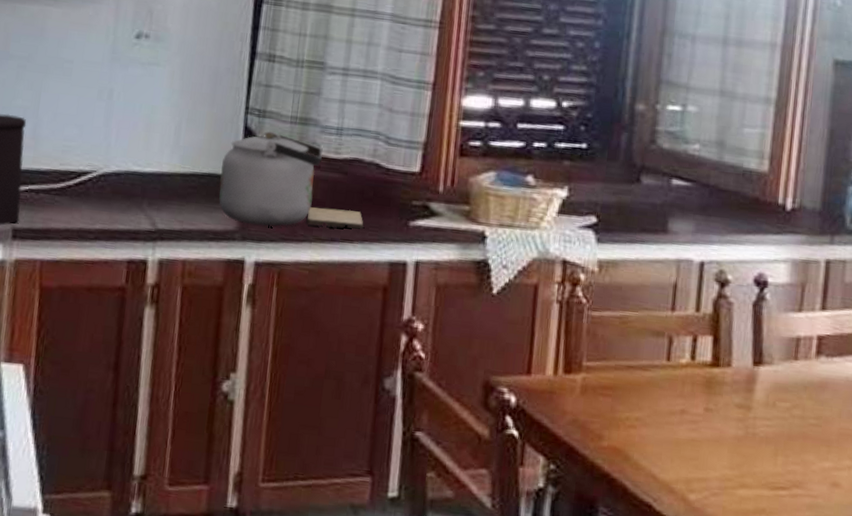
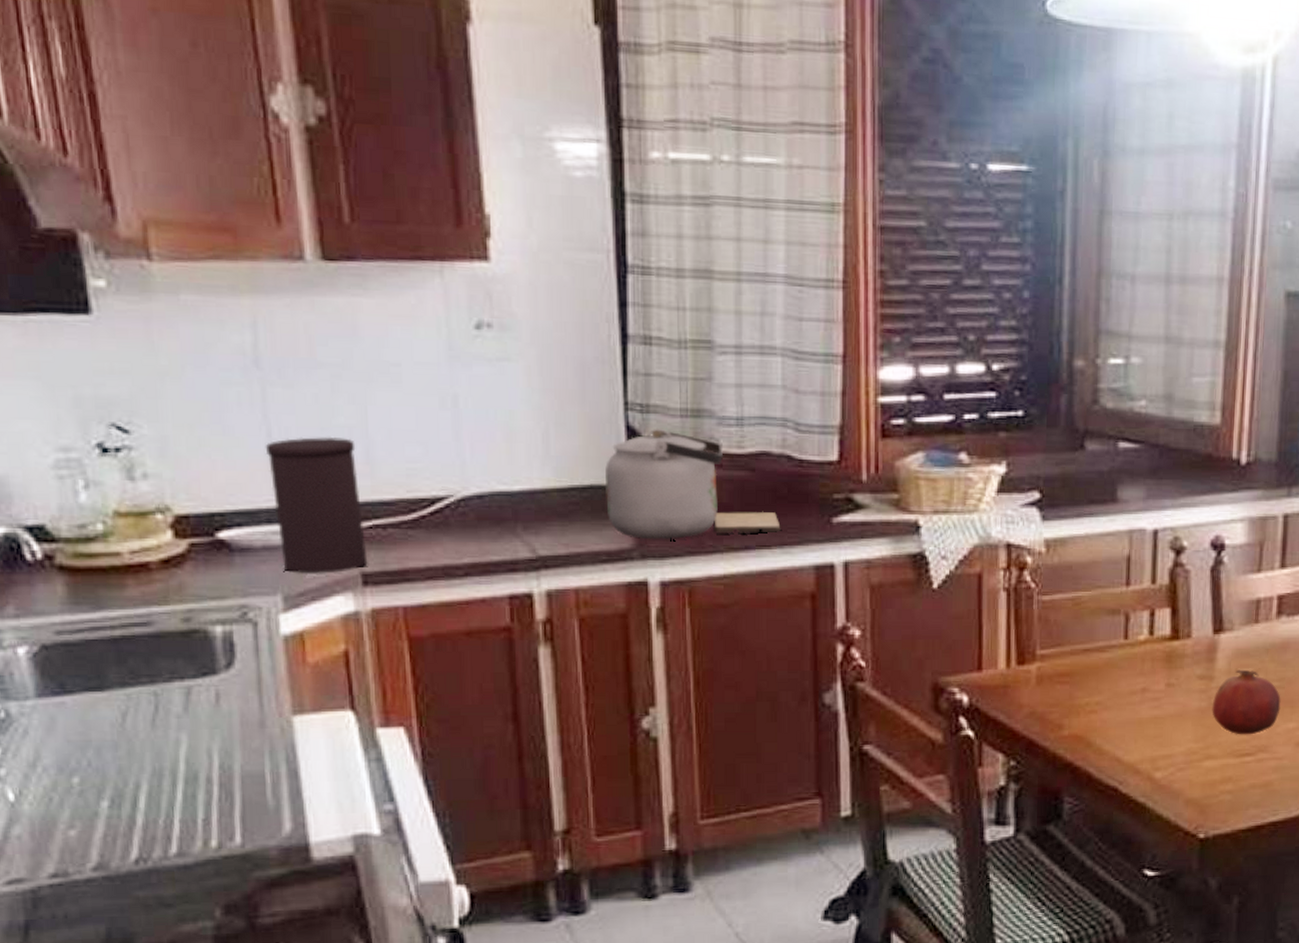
fruit: none [748,403,818,469] -> present [1212,669,1281,735]

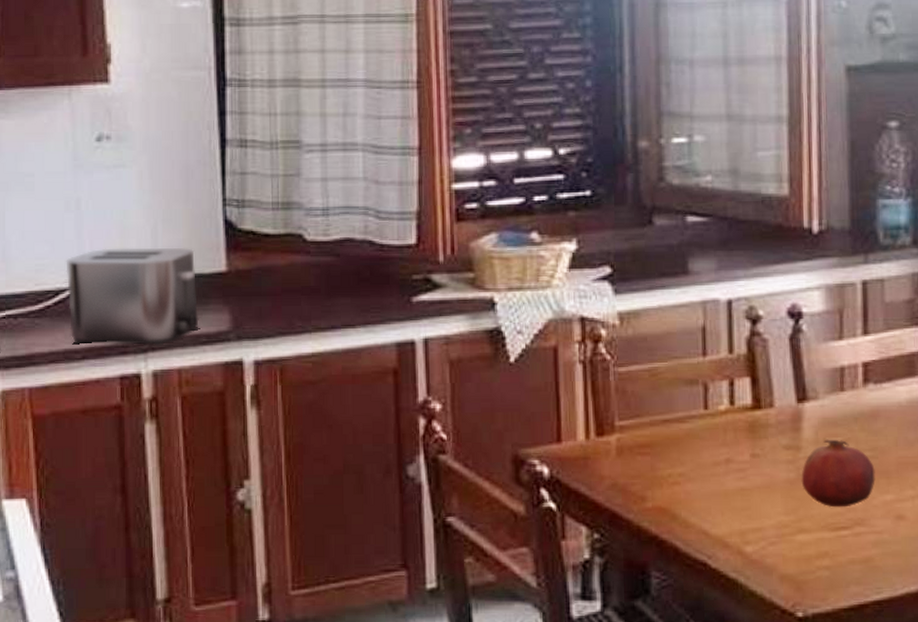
toaster: none [442,452,598,563] -> present [66,247,199,346]
kettle: present [605,428,724,540] -> none [206,220,311,323]
cutting board: present [714,511,781,533] -> none [302,293,364,314]

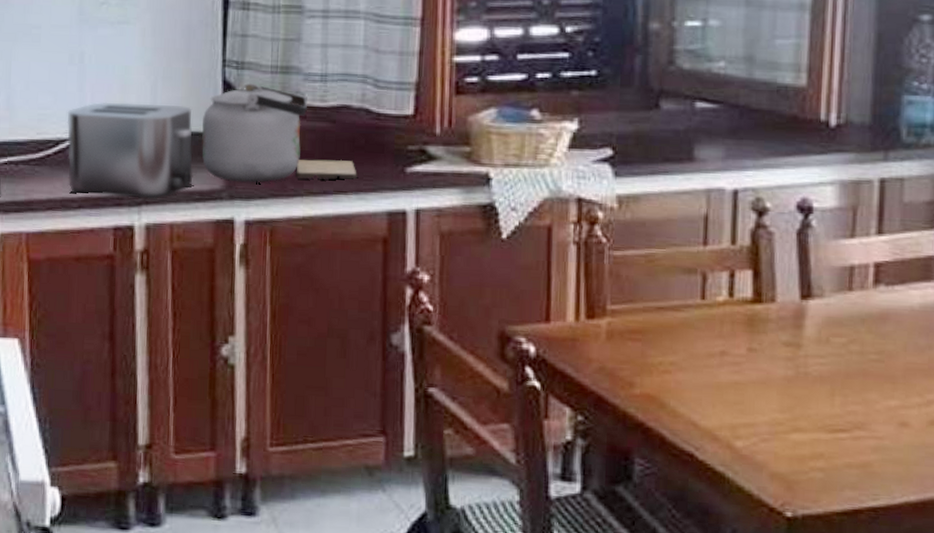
kettle: none [206,220,311,323] -> present [202,82,308,183]
cutting board: none [302,293,364,314] -> present [295,159,357,180]
fruit: present [801,439,876,508] -> none [799,338,880,410]

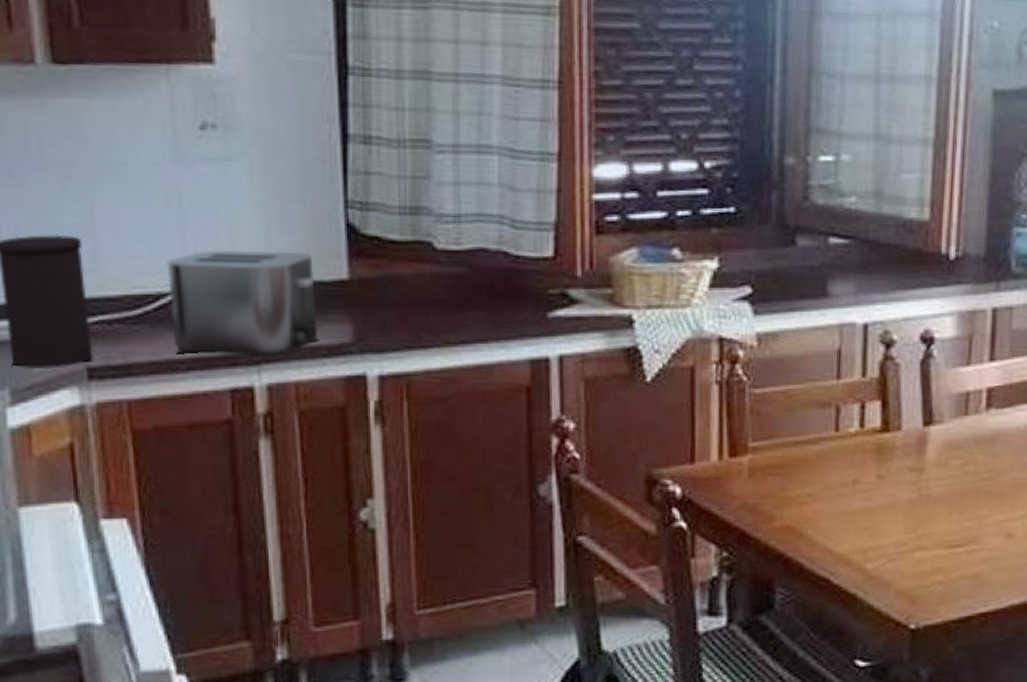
kettle: present [202,82,308,183] -> none [326,225,442,335]
cutting board: present [295,159,357,180] -> none [431,306,497,328]

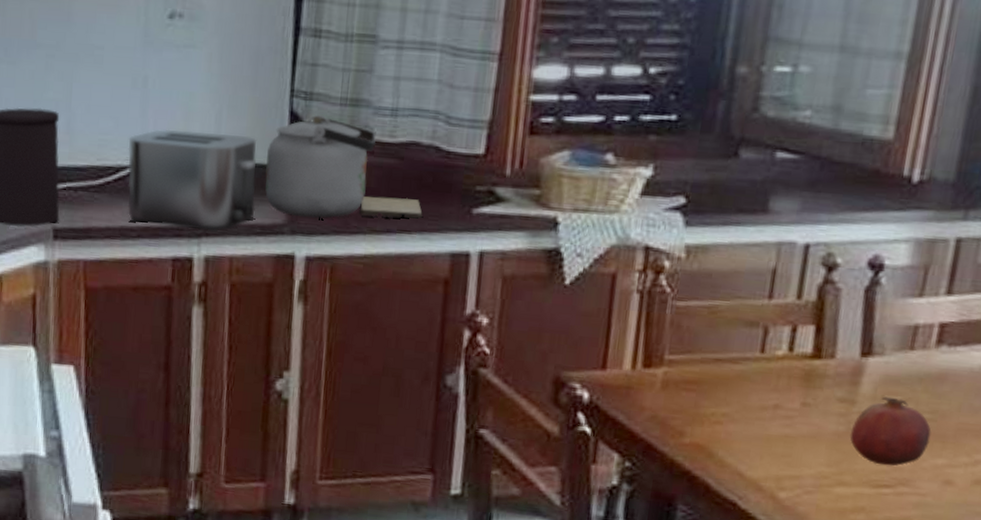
kettle: none [326,225,442,335] -> present [265,114,377,219]
cutting board: none [431,306,497,328] -> present [359,196,422,219]
fruit: none [922,461,991,527] -> present [850,396,931,466]

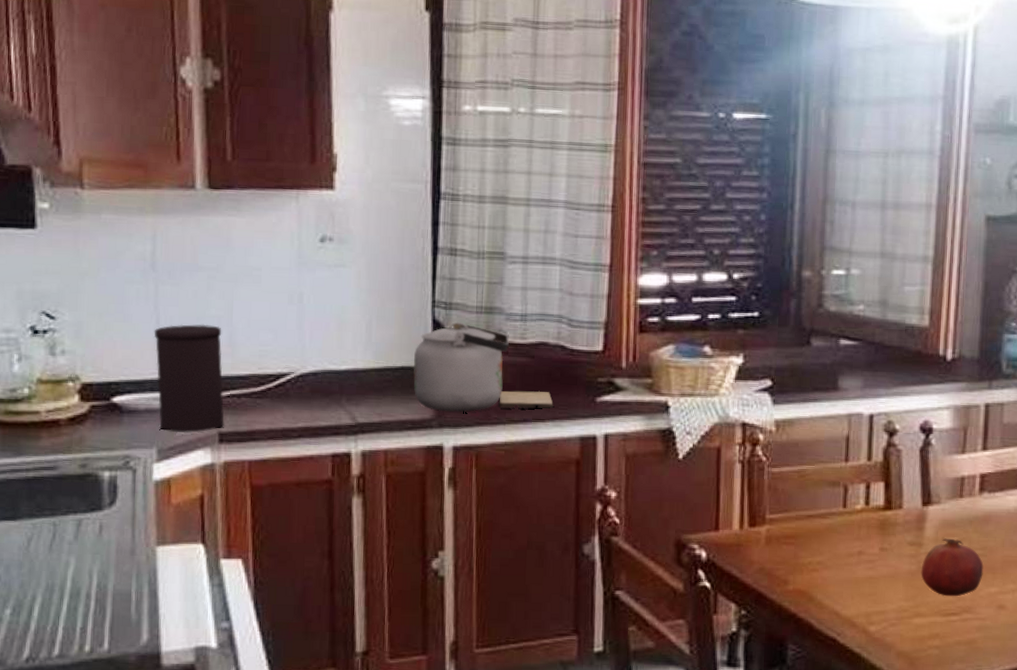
toaster: present [127,129,257,233] -> none [287,339,406,429]

